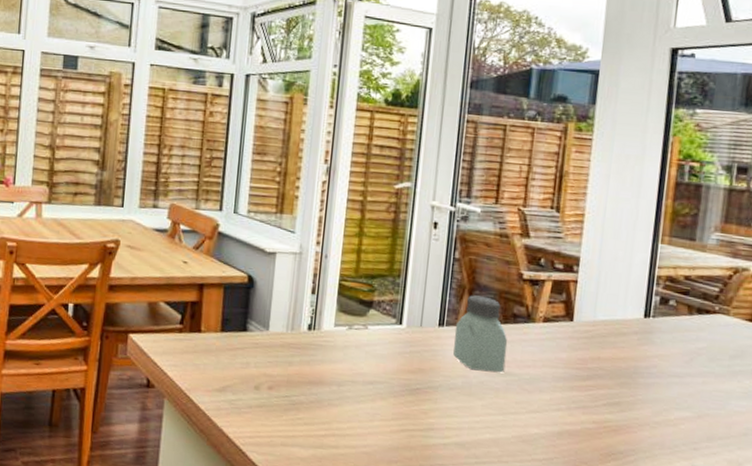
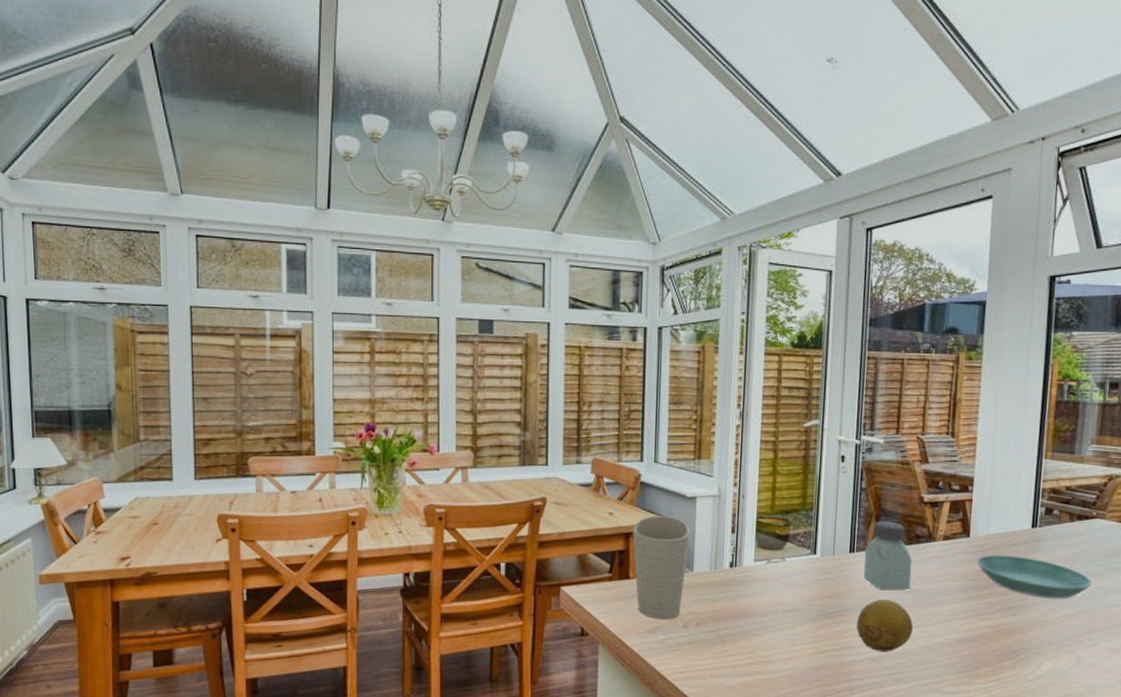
cup: none [206,268,268,380] -> present [632,516,690,620]
fruit: none [442,379,506,439] -> present [856,599,913,652]
saucer: none [580,342,712,400] -> present [976,555,1092,599]

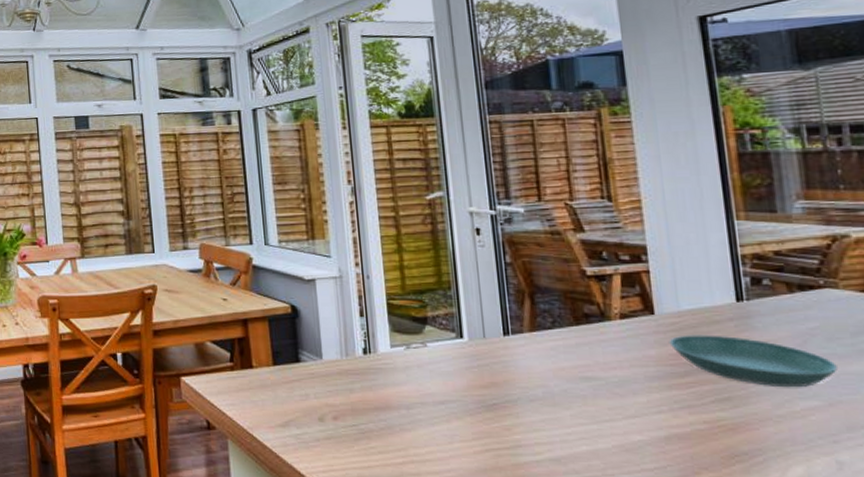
cup: present [632,516,690,620] -> none [250,300,314,413]
fruit: present [856,599,913,652] -> none [525,388,600,452]
saltshaker: present [864,521,913,591] -> none [522,299,588,379]

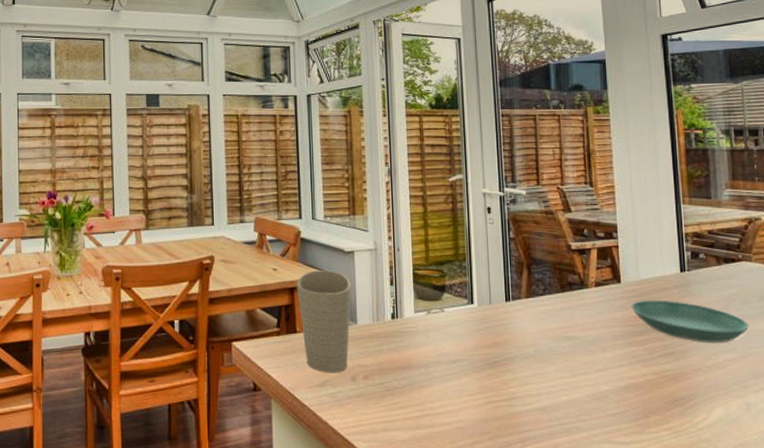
cup: none [250,300,314,413] -> present [296,270,351,373]

